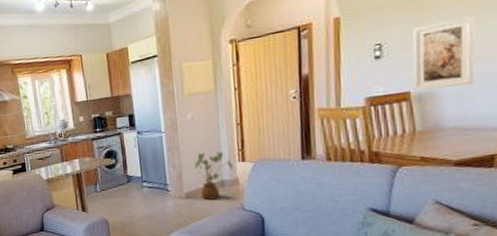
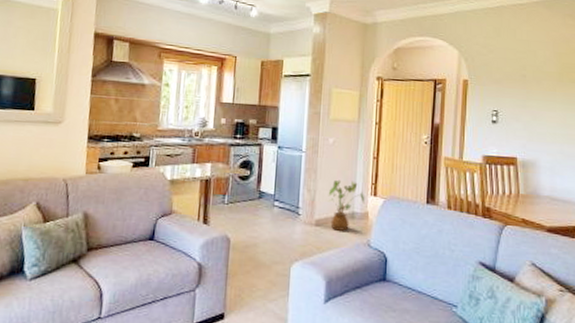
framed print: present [412,15,475,91] -> none [520,103,564,161]

